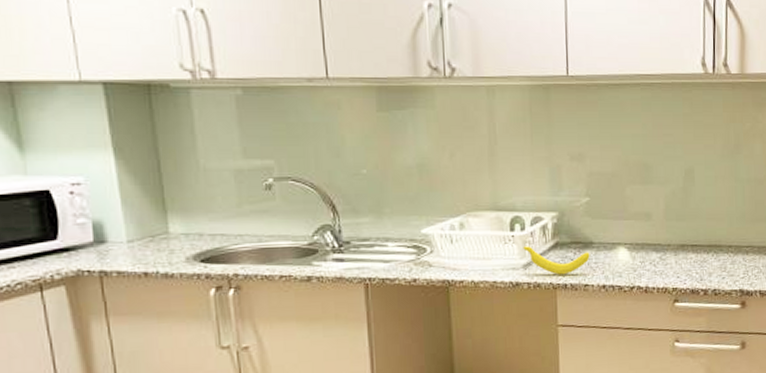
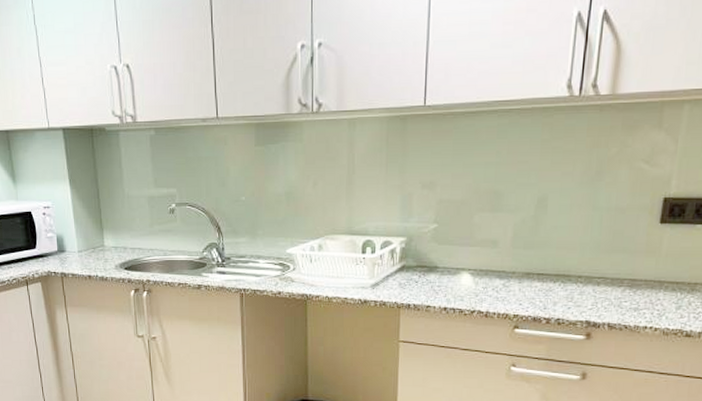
banana: present [523,246,590,275] -> none [372,268,434,296]

